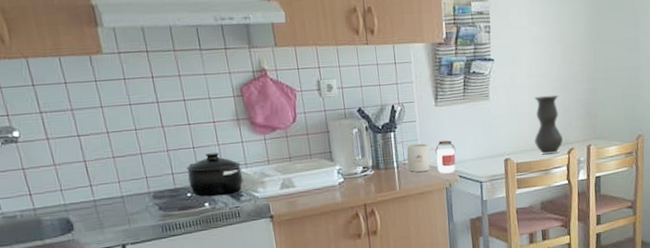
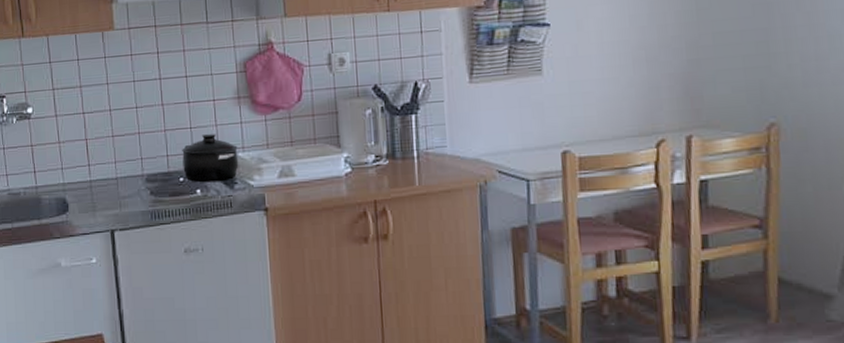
mug: present [406,143,438,173] -> none [430,128,471,165]
jar: present [435,140,456,174] -> none [468,125,494,168]
vase: present [534,95,564,154] -> none [606,68,650,147]

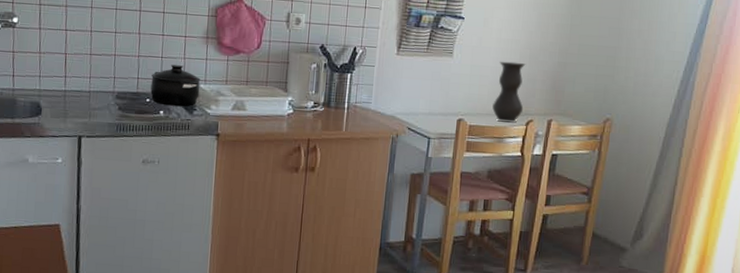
vase: none [606,68,650,147] -> present [492,61,526,123]

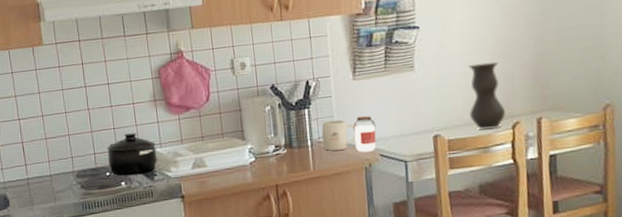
mug: none [358,87,390,118] -> present [321,119,356,151]
jar: none [387,89,409,124] -> present [353,116,376,153]

